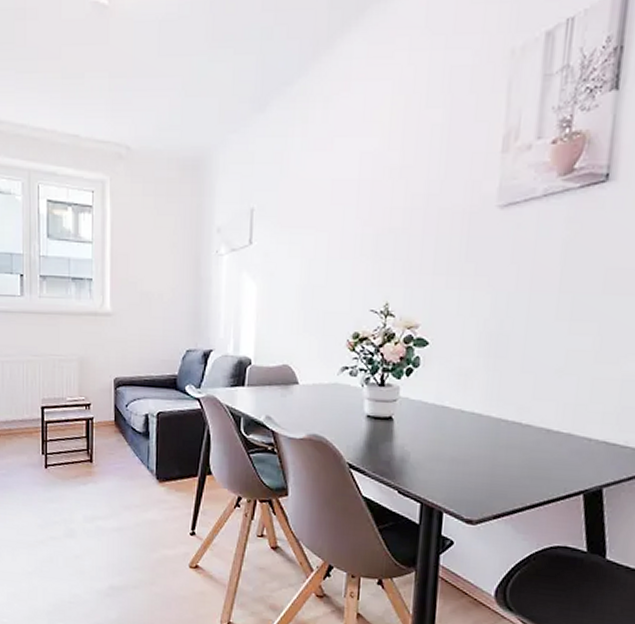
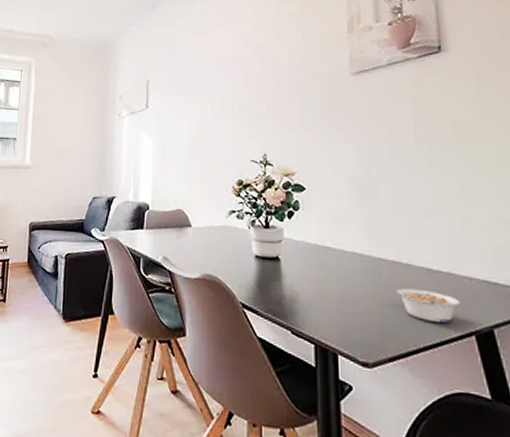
legume: none [512,448,575,483] -> present [397,288,460,324]

